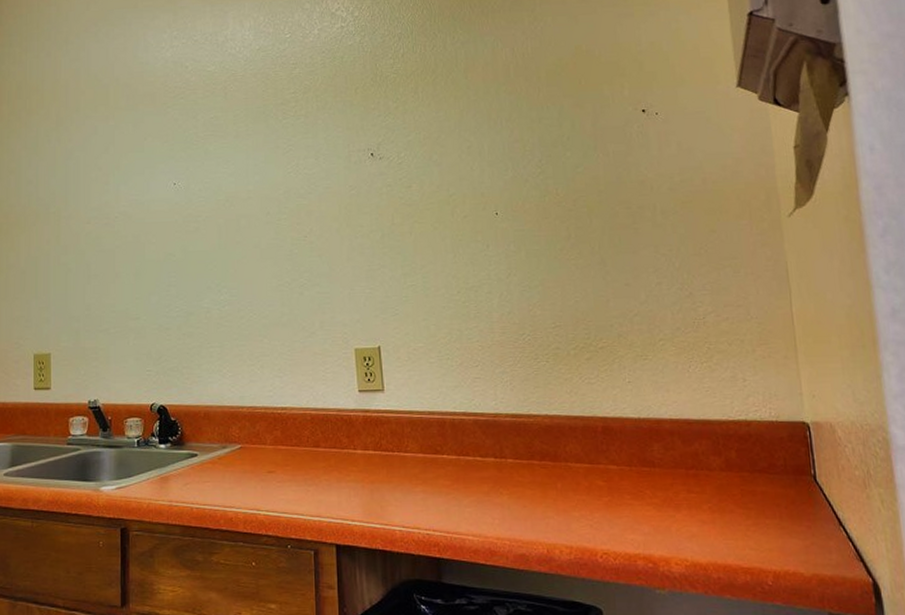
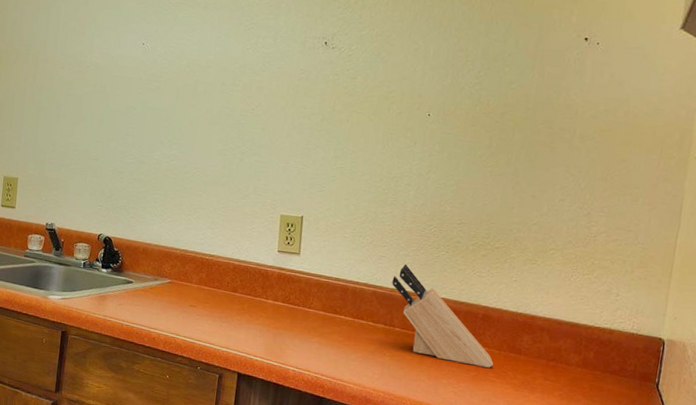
knife block: none [493,382,626,489] -> present [392,264,493,368]

